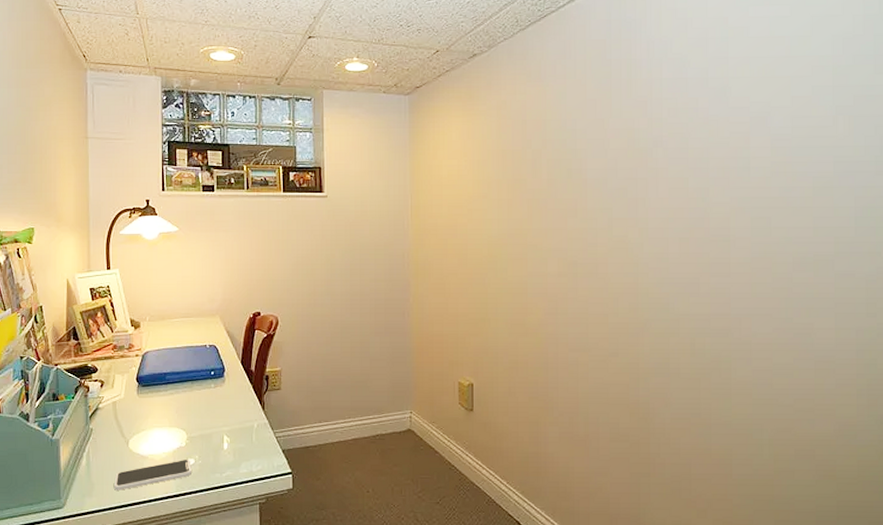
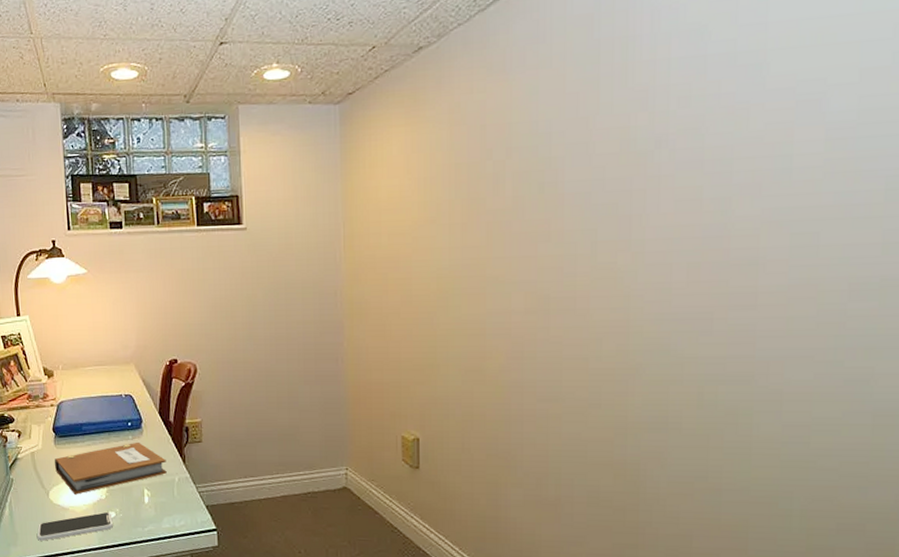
notebook: none [137,390,246,443] -> present [55,441,167,494]

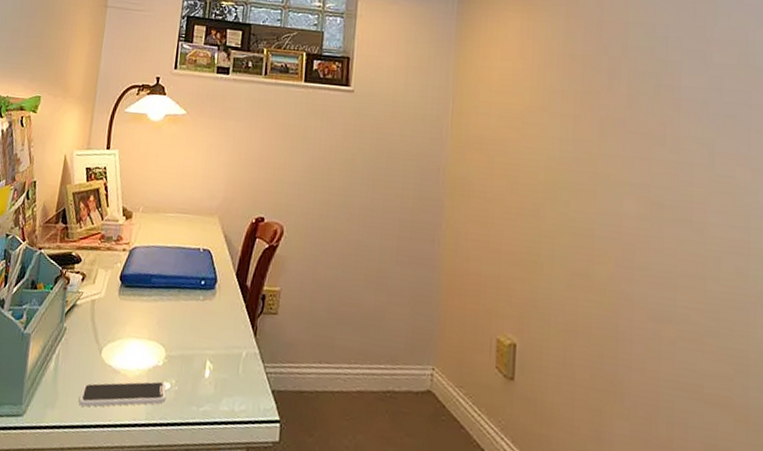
notebook: present [55,441,167,494] -> none [114,304,236,356]

